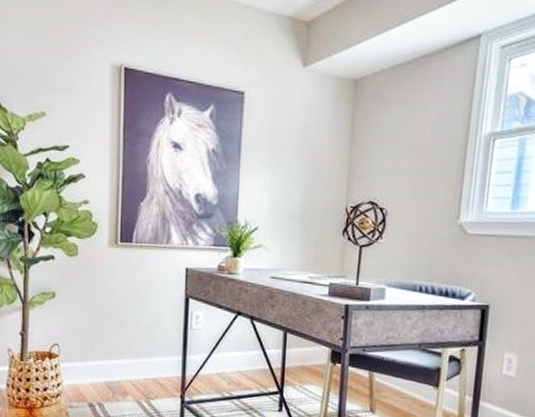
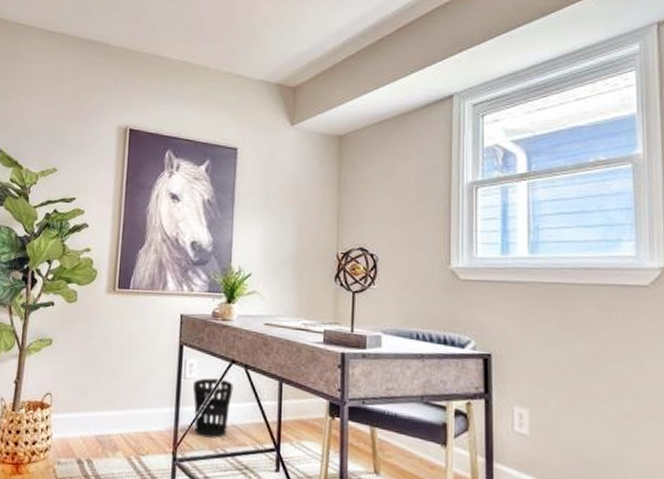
wastebasket: none [199,328,239,383] -> present [192,378,233,439]

